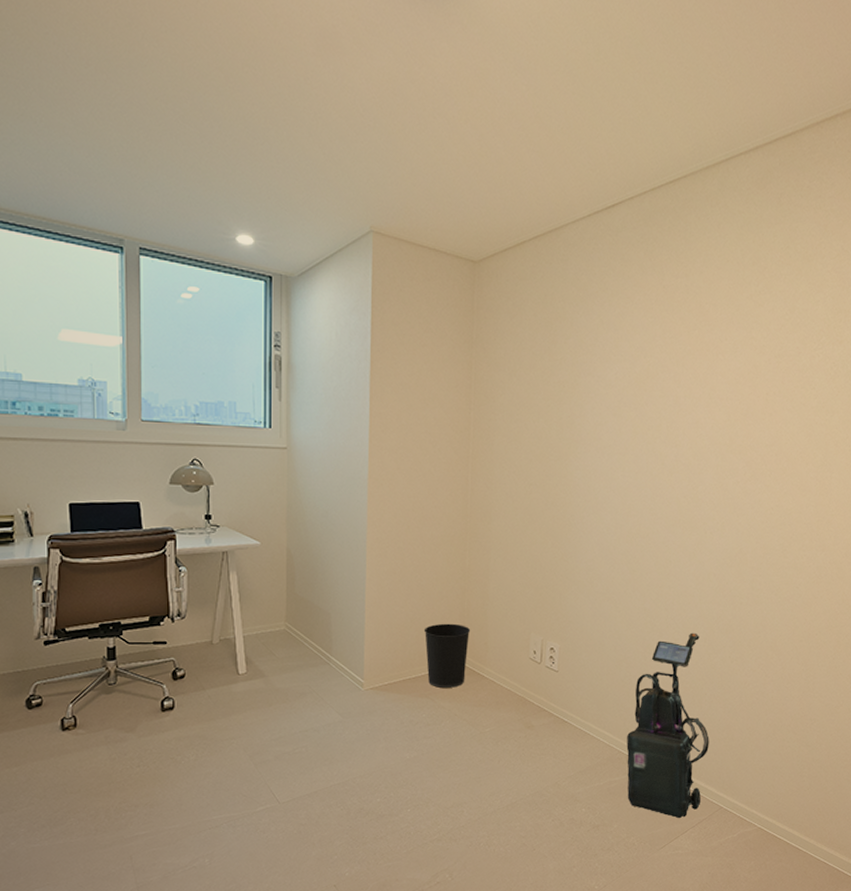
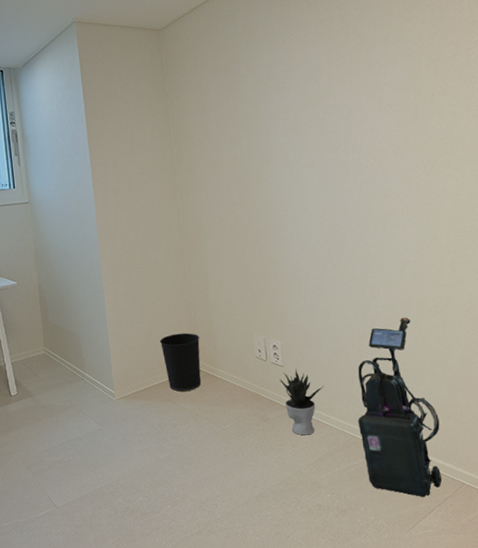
potted plant: none [551,674,598,747] -> present [279,368,324,436]

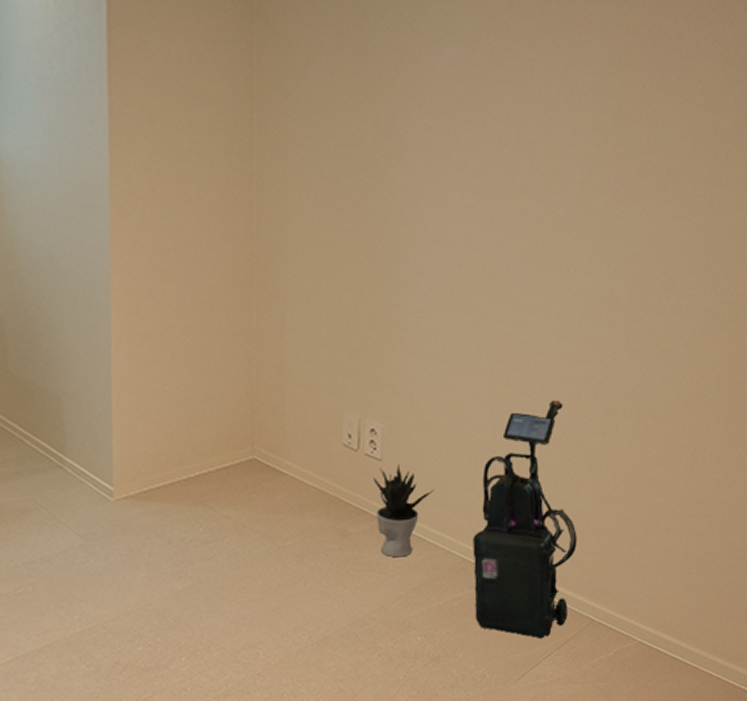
wastebasket: present [159,332,201,392] -> none [196,403,262,491]

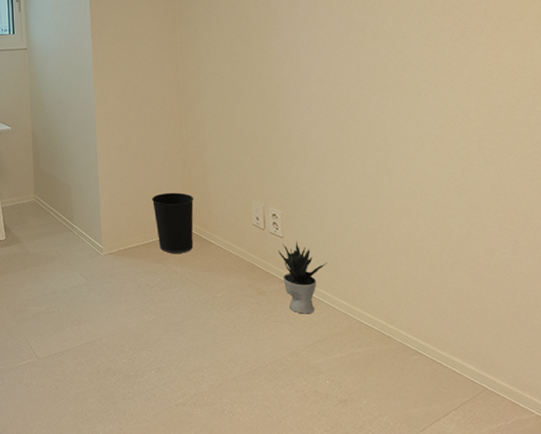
wastebasket: none [196,403,262,491] -> present [151,192,194,253]
vacuum cleaner: present [473,400,577,639] -> none [364,196,460,399]

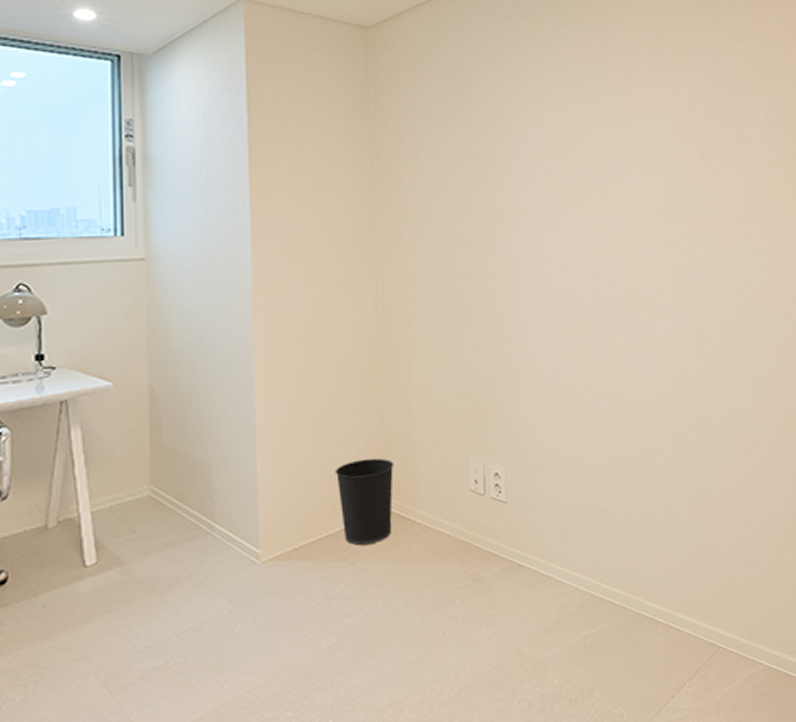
potted plant: present [278,240,327,314] -> none [500,504,558,599]

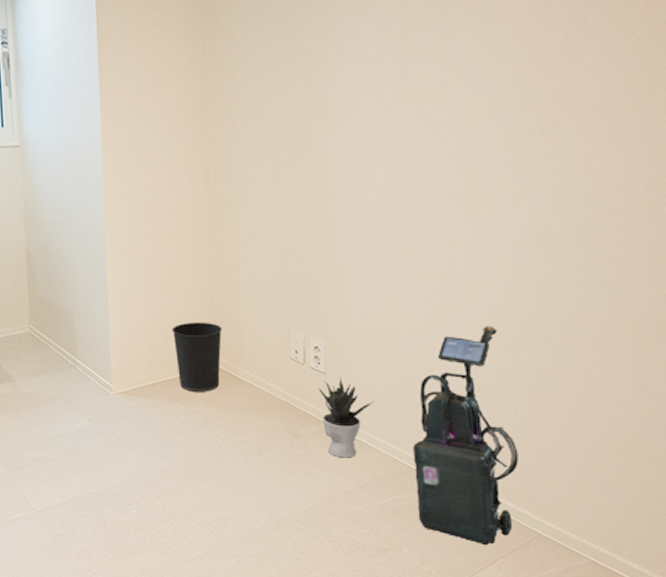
potted plant: none [500,504,558,599] -> present [318,376,374,458]
vacuum cleaner: none [598,431,695,671] -> present [413,326,518,546]

